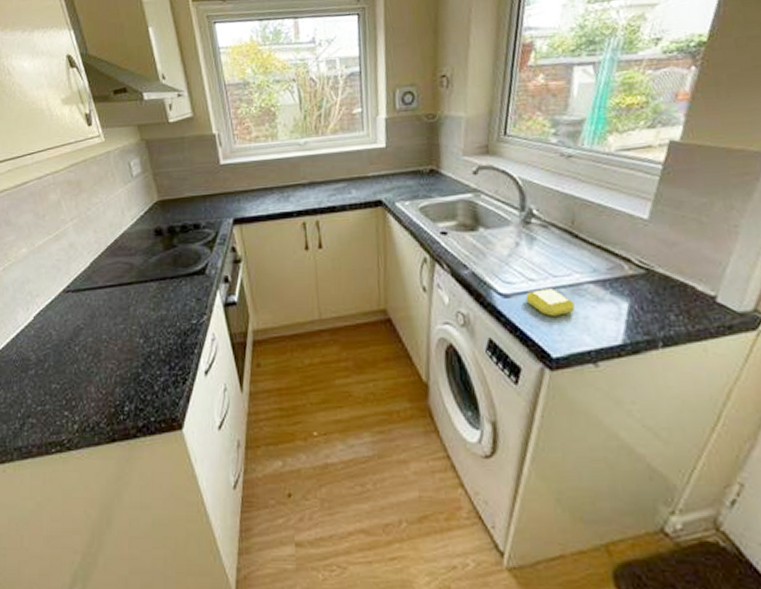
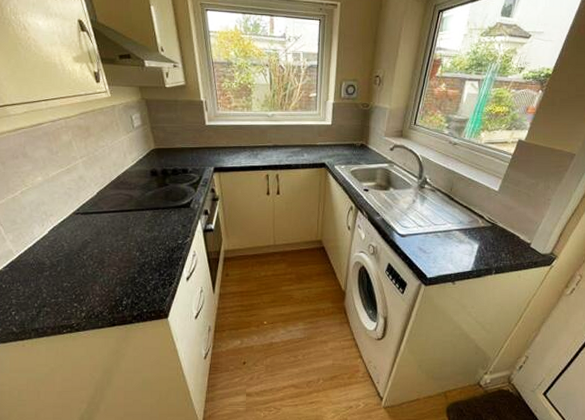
soap bar: present [525,288,575,316] -> none [415,232,445,251]

